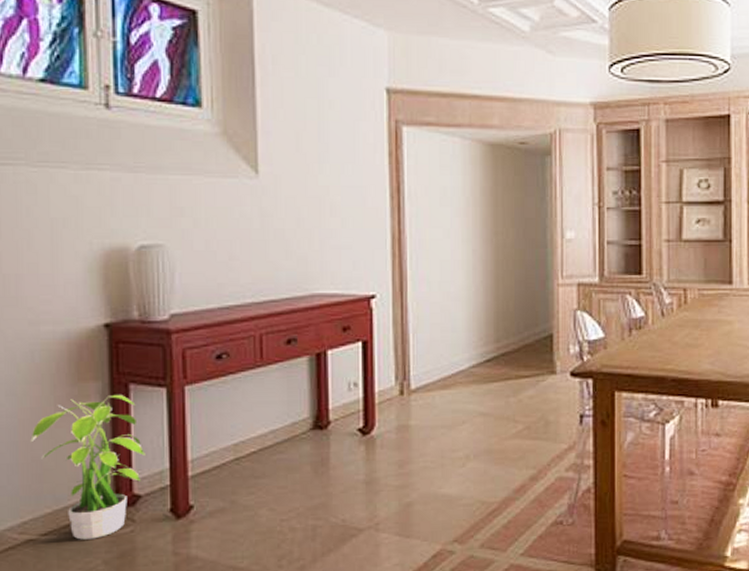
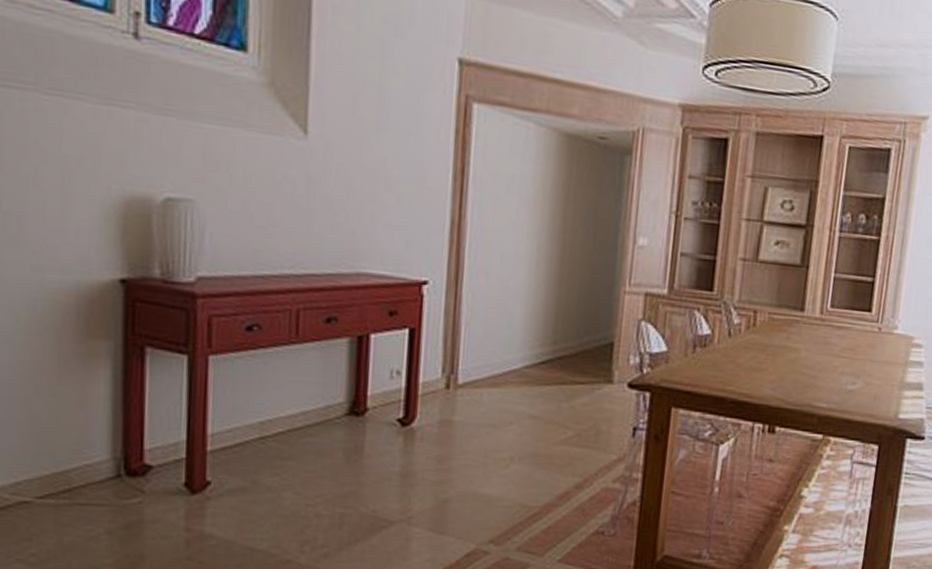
potted plant: present [30,395,146,540] -> none [28,356,160,507]

